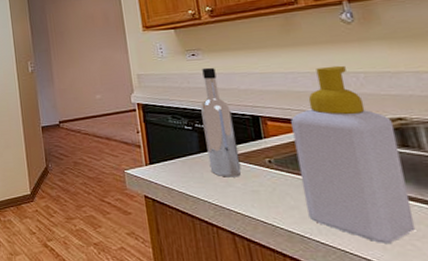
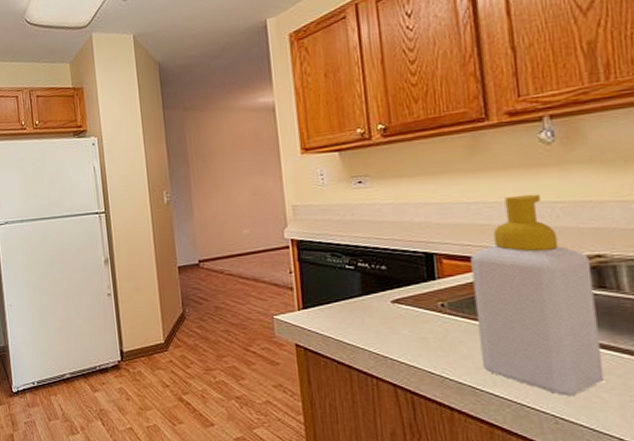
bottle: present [200,67,242,177] -> none [365,196,410,323]

